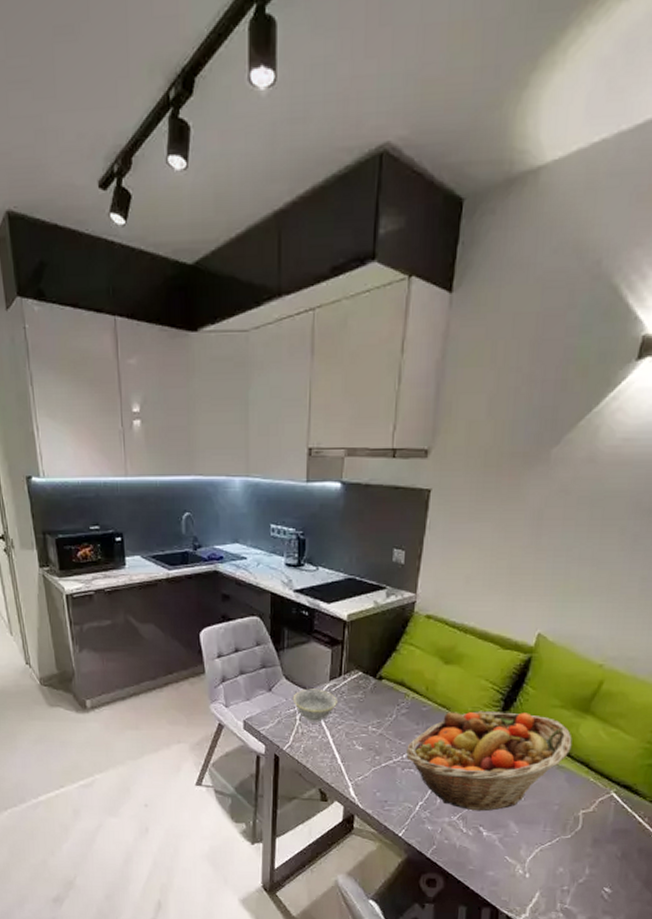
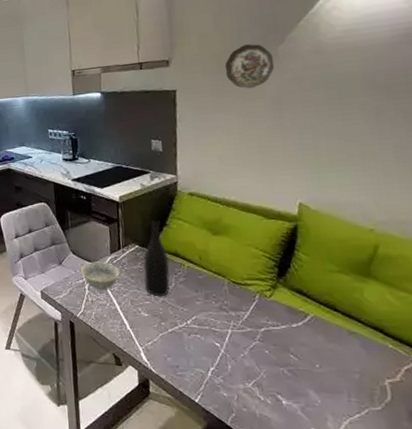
wine bottle: none [362,642,394,730] -> present [143,218,170,297]
fruit basket: present [406,711,572,812] -> none [190,278,360,379]
decorative plate: none [489,442,545,497] -> present [224,44,275,89]

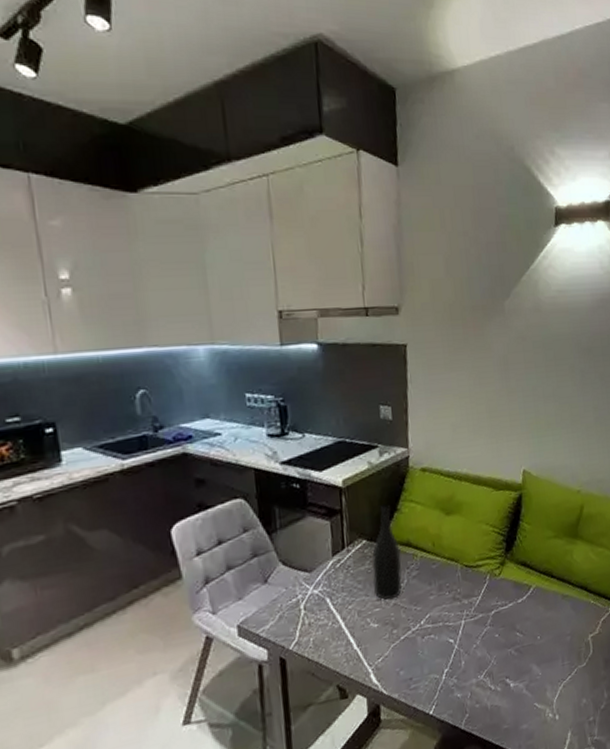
bowl: present [80,261,120,291] -> none [293,568,344,609]
decorative plate: present [224,44,275,89] -> none [456,296,502,347]

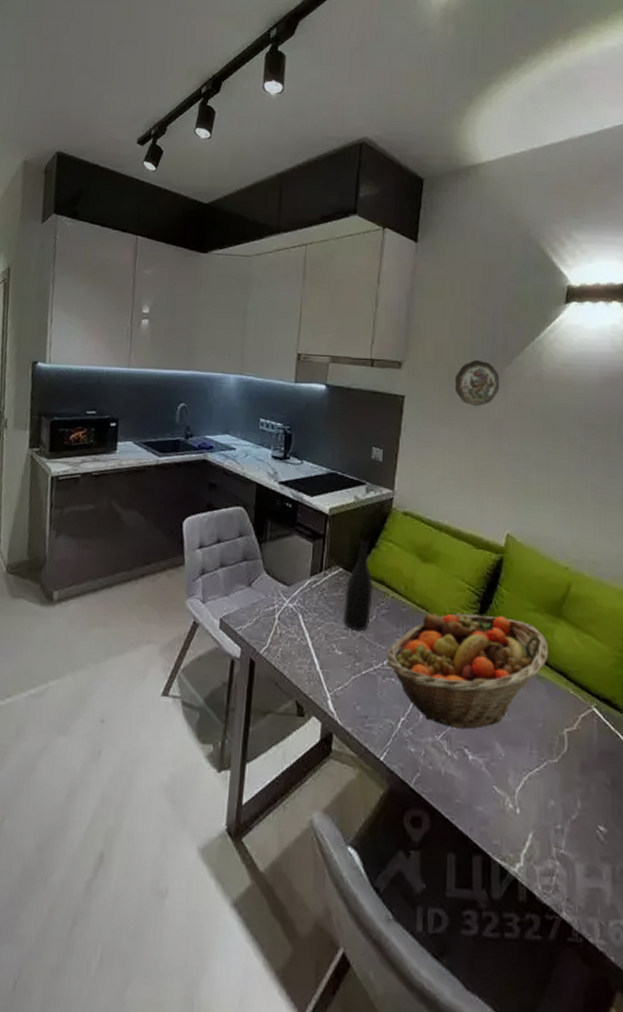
fruit basket: none [423,549,570,665] -> present [387,613,549,730]
decorative plate: none [456,296,502,347] -> present [454,360,500,407]

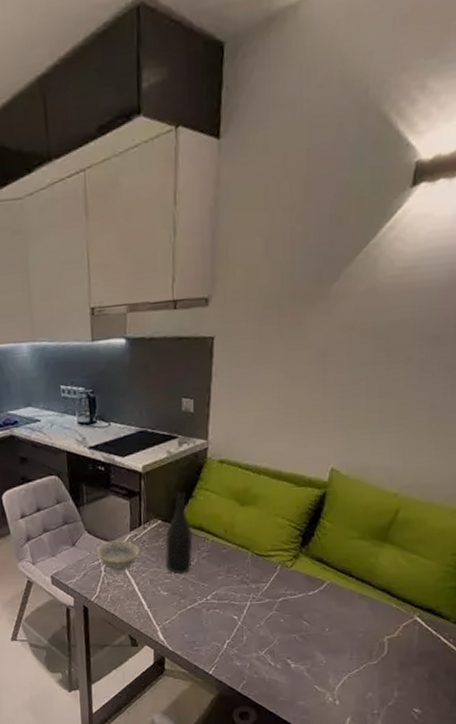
bowl: none [272,584,318,622] -> present [96,540,139,572]
fruit basket: present [387,613,549,730] -> none [210,546,372,645]
decorative plate: present [454,360,500,407] -> none [271,280,325,337]

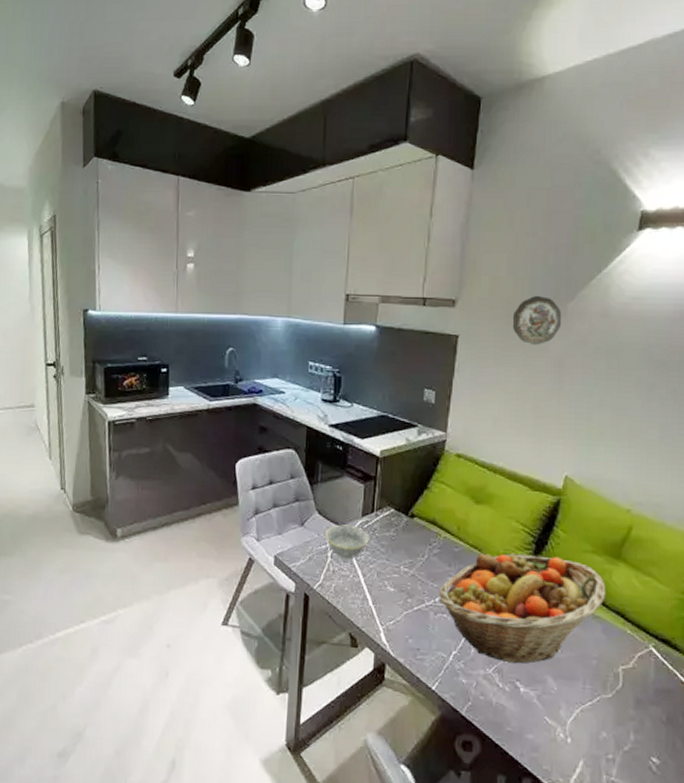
wine bottle: present [164,490,193,574] -> none [394,479,425,570]
fruit basket: none [210,546,372,645] -> present [439,553,606,664]
decorative plate: none [271,280,325,337] -> present [512,296,562,346]

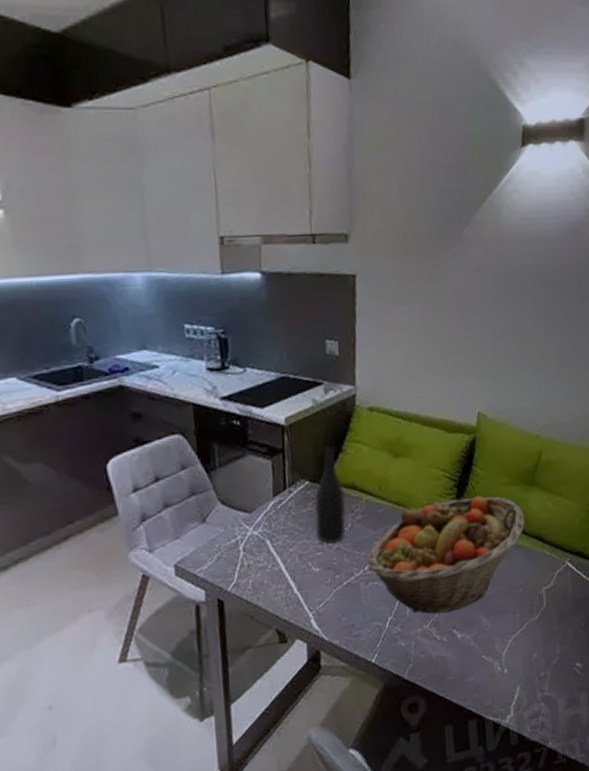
bowl: present [324,524,369,560] -> none [232,509,285,551]
wine bottle: none [394,479,425,570] -> present [314,443,346,545]
decorative plate: present [512,296,562,346] -> none [409,223,460,278]

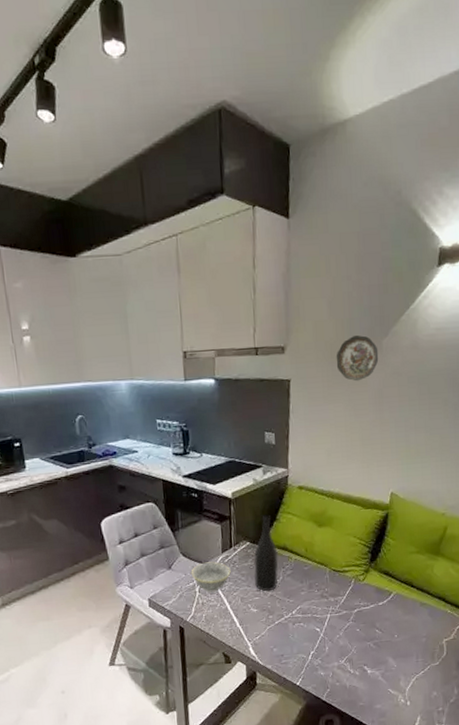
bowl: none [232,509,285,551] -> present [191,561,231,593]
fruit basket: present [367,495,525,614] -> none [295,561,430,653]
decorative plate: none [409,223,460,278] -> present [336,335,379,381]

